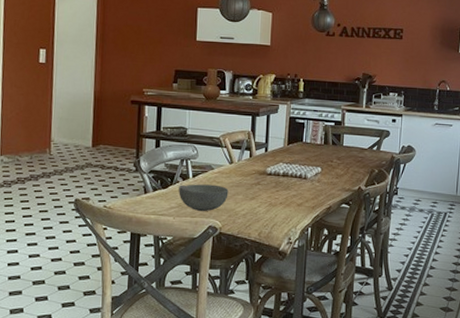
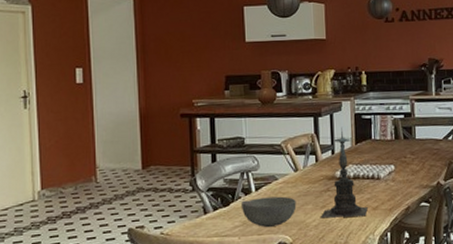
candle holder: none [249,127,293,211] -> present [321,126,368,219]

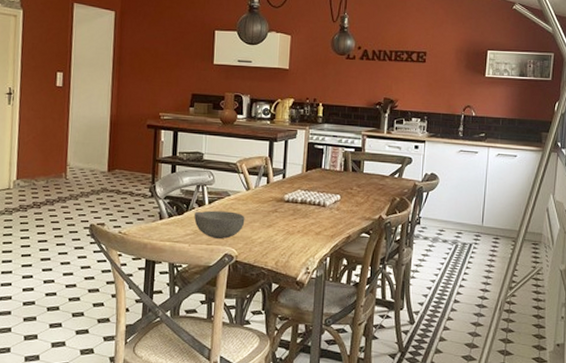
candle holder: present [321,126,368,219] -> none [266,153,311,240]

